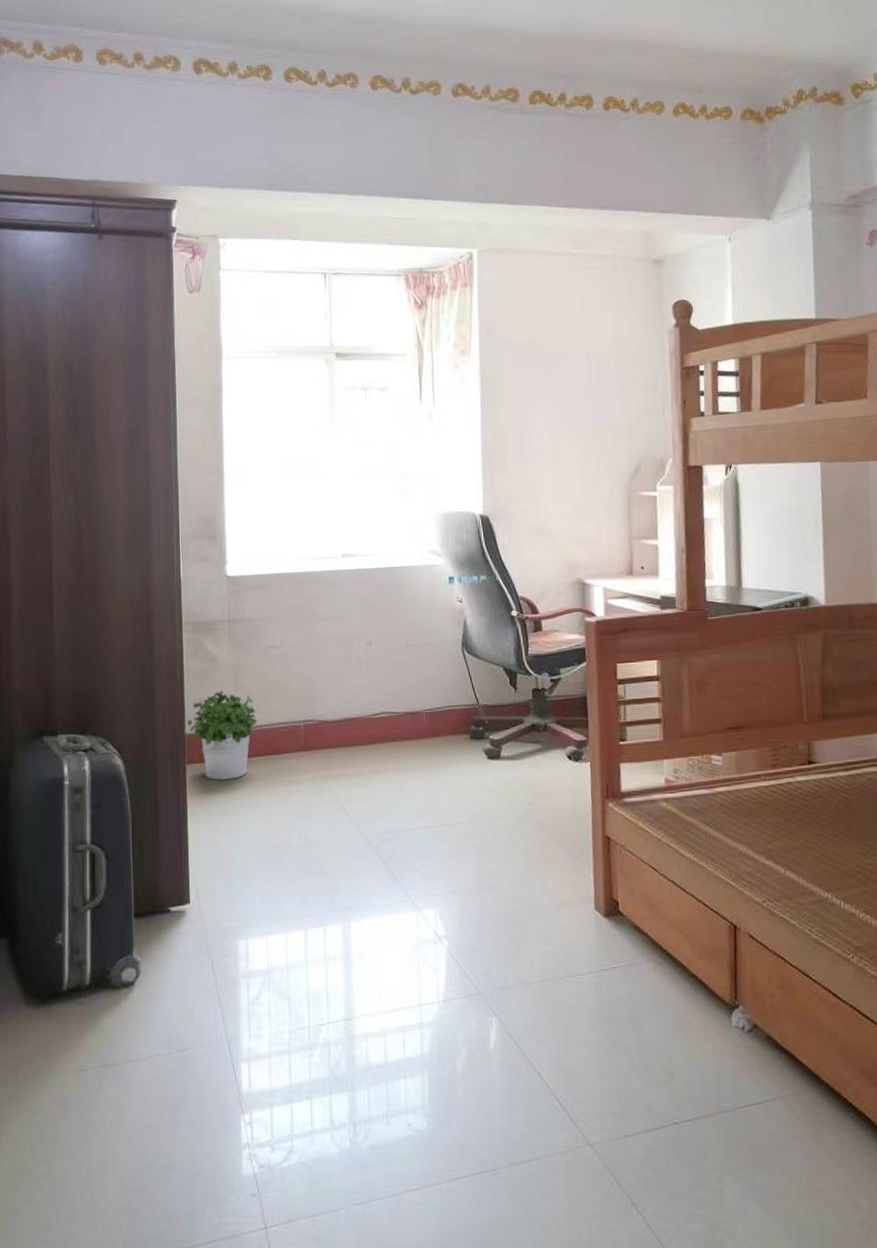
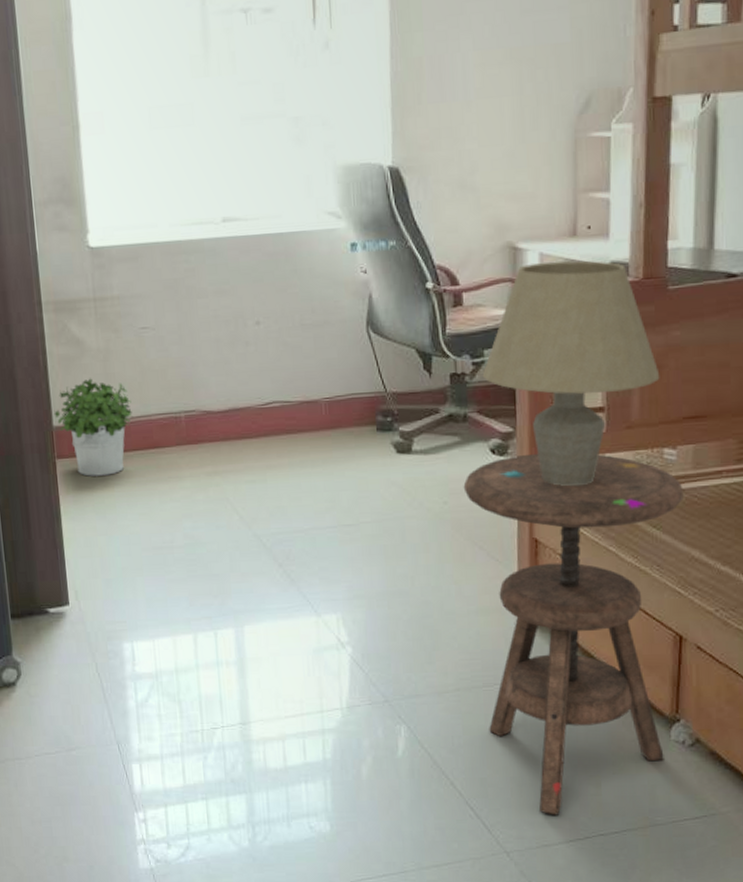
side table: none [545,759,730,1105] -> present [463,453,684,815]
table lamp: none [559,595,705,789] -> present [482,260,660,487]

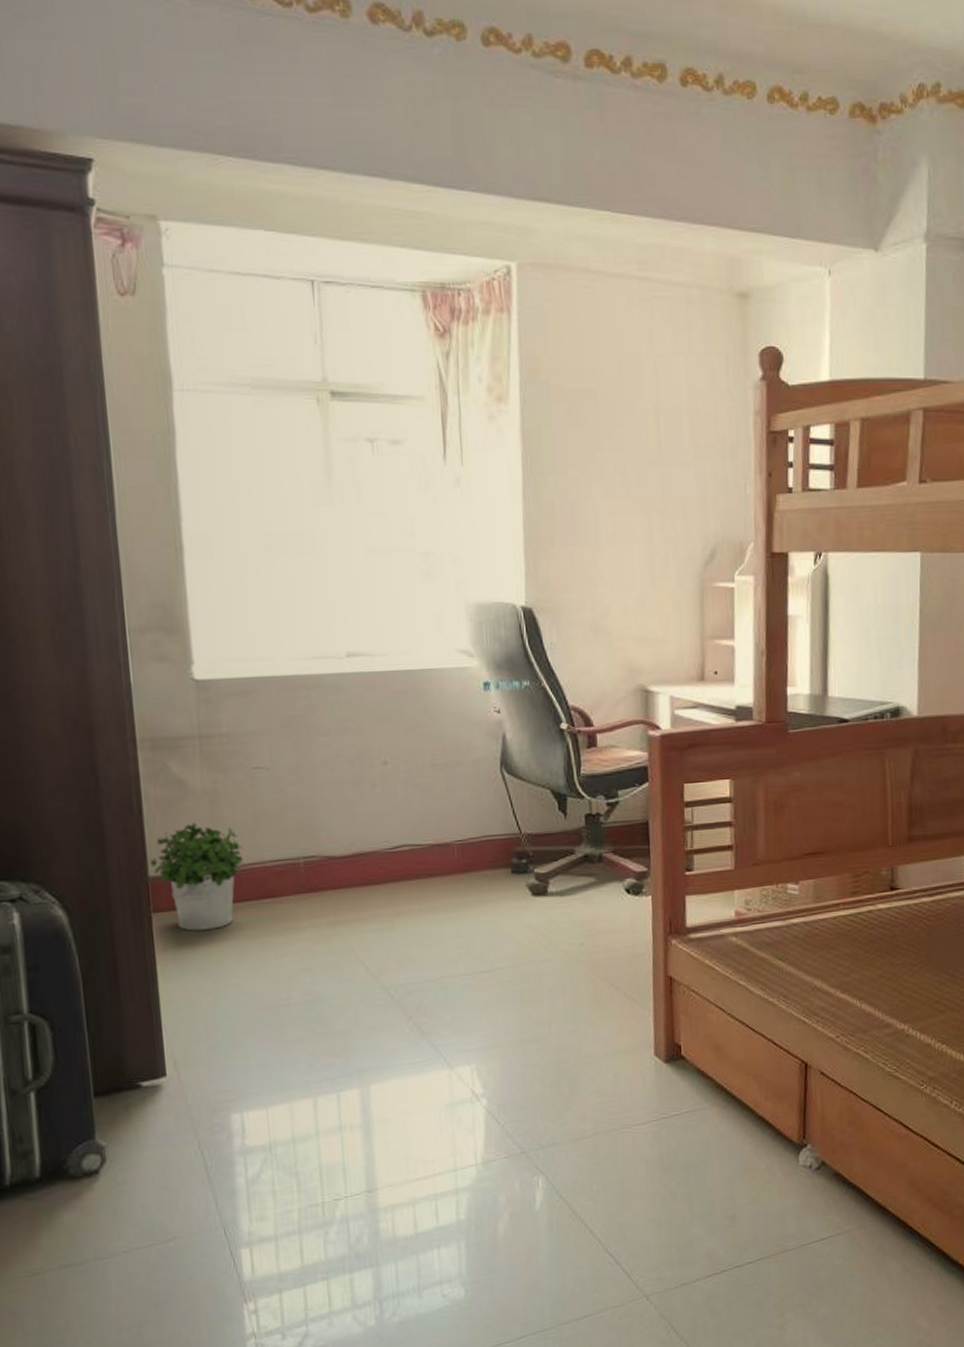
side table: present [463,453,684,815] -> none [599,891,806,1253]
table lamp: present [482,260,660,487] -> none [616,704,783,924]

